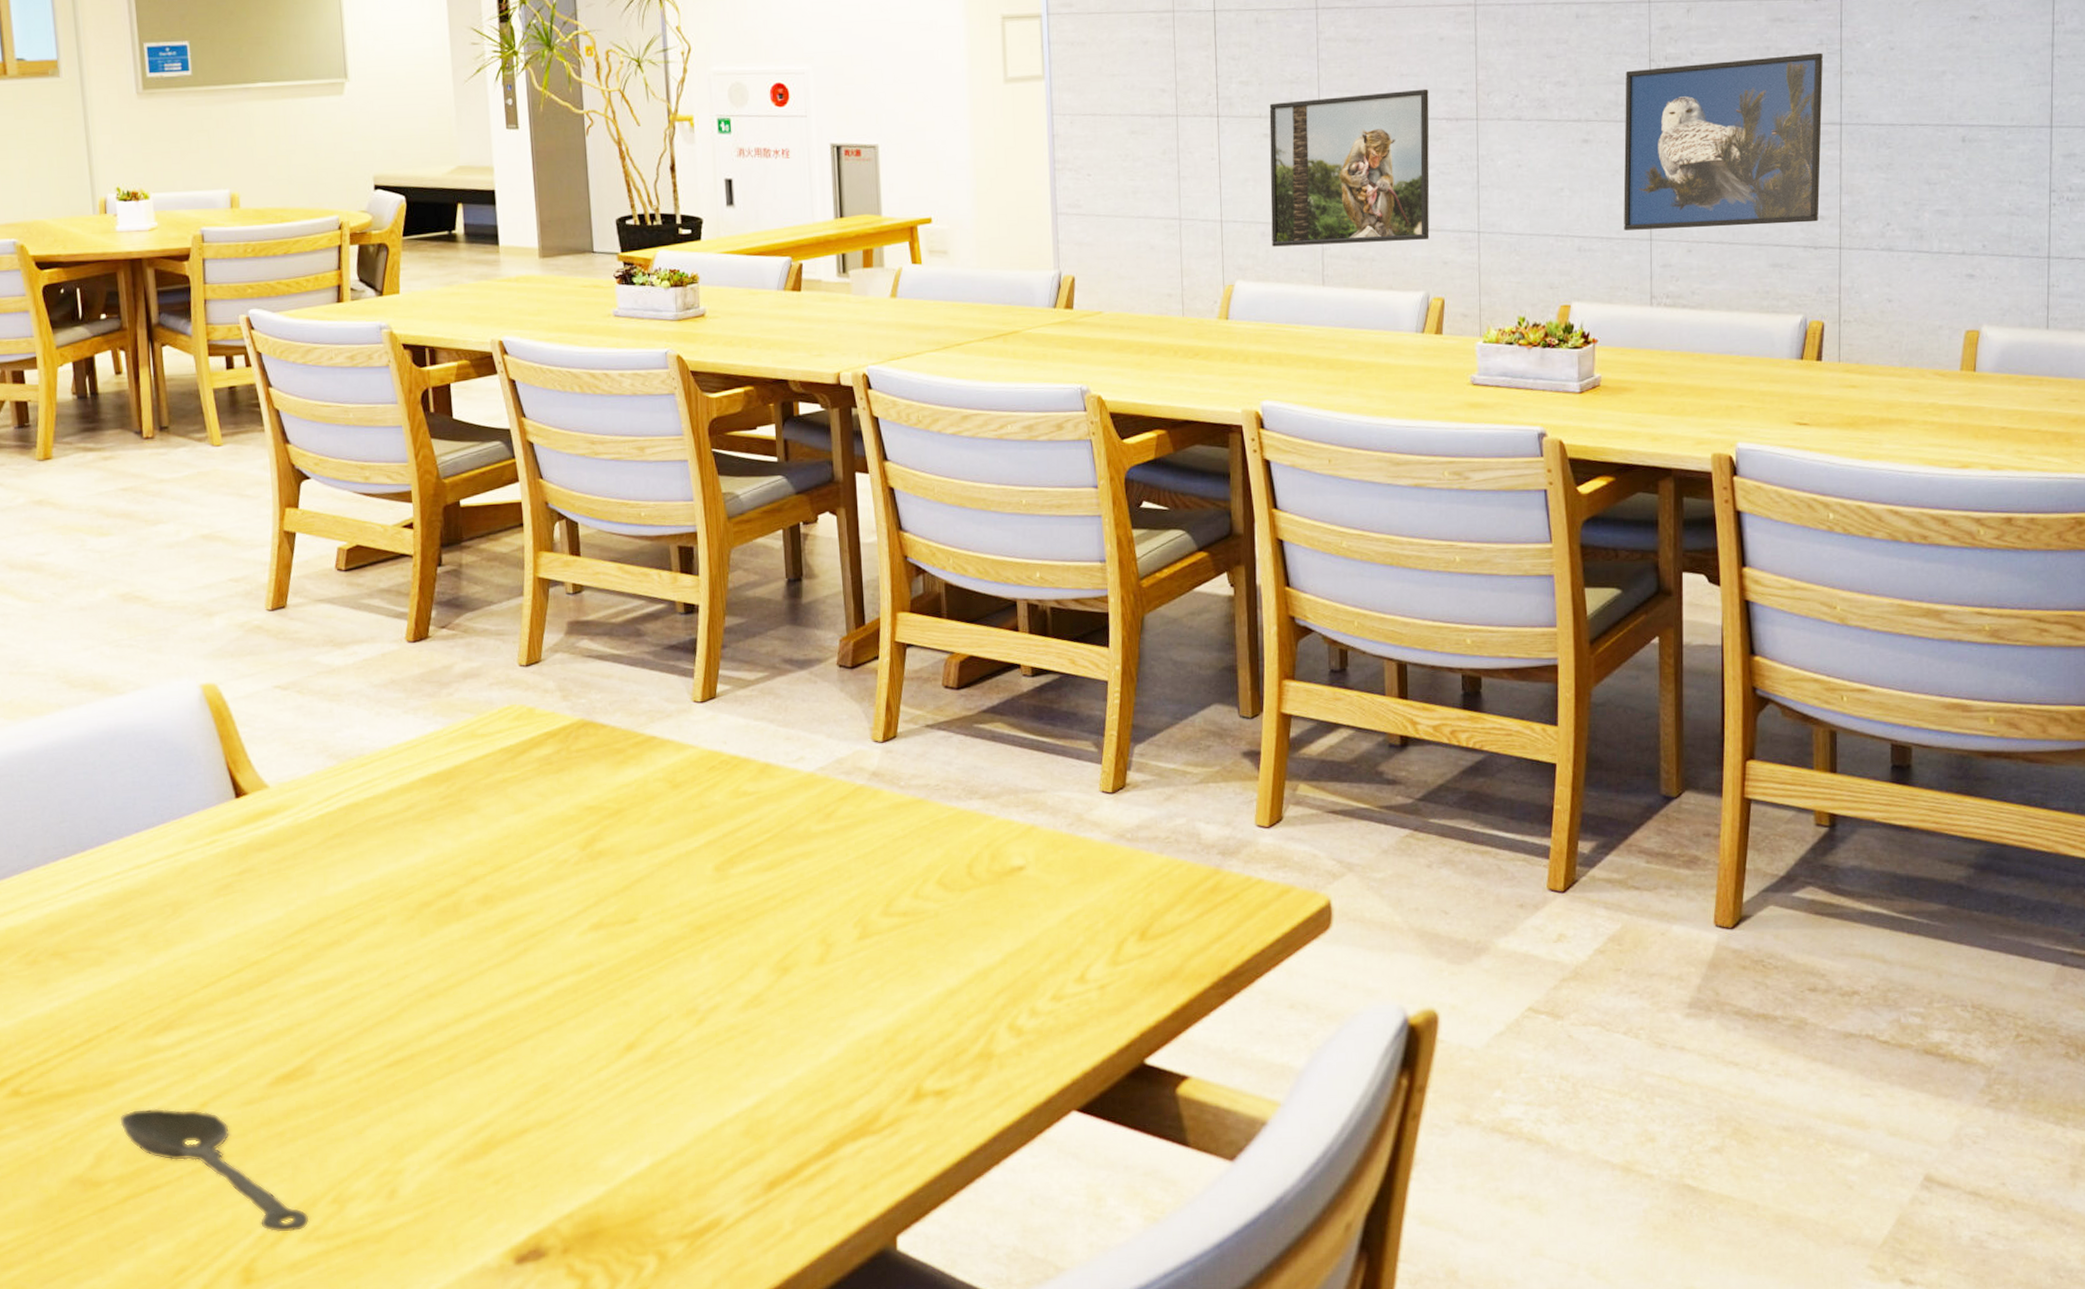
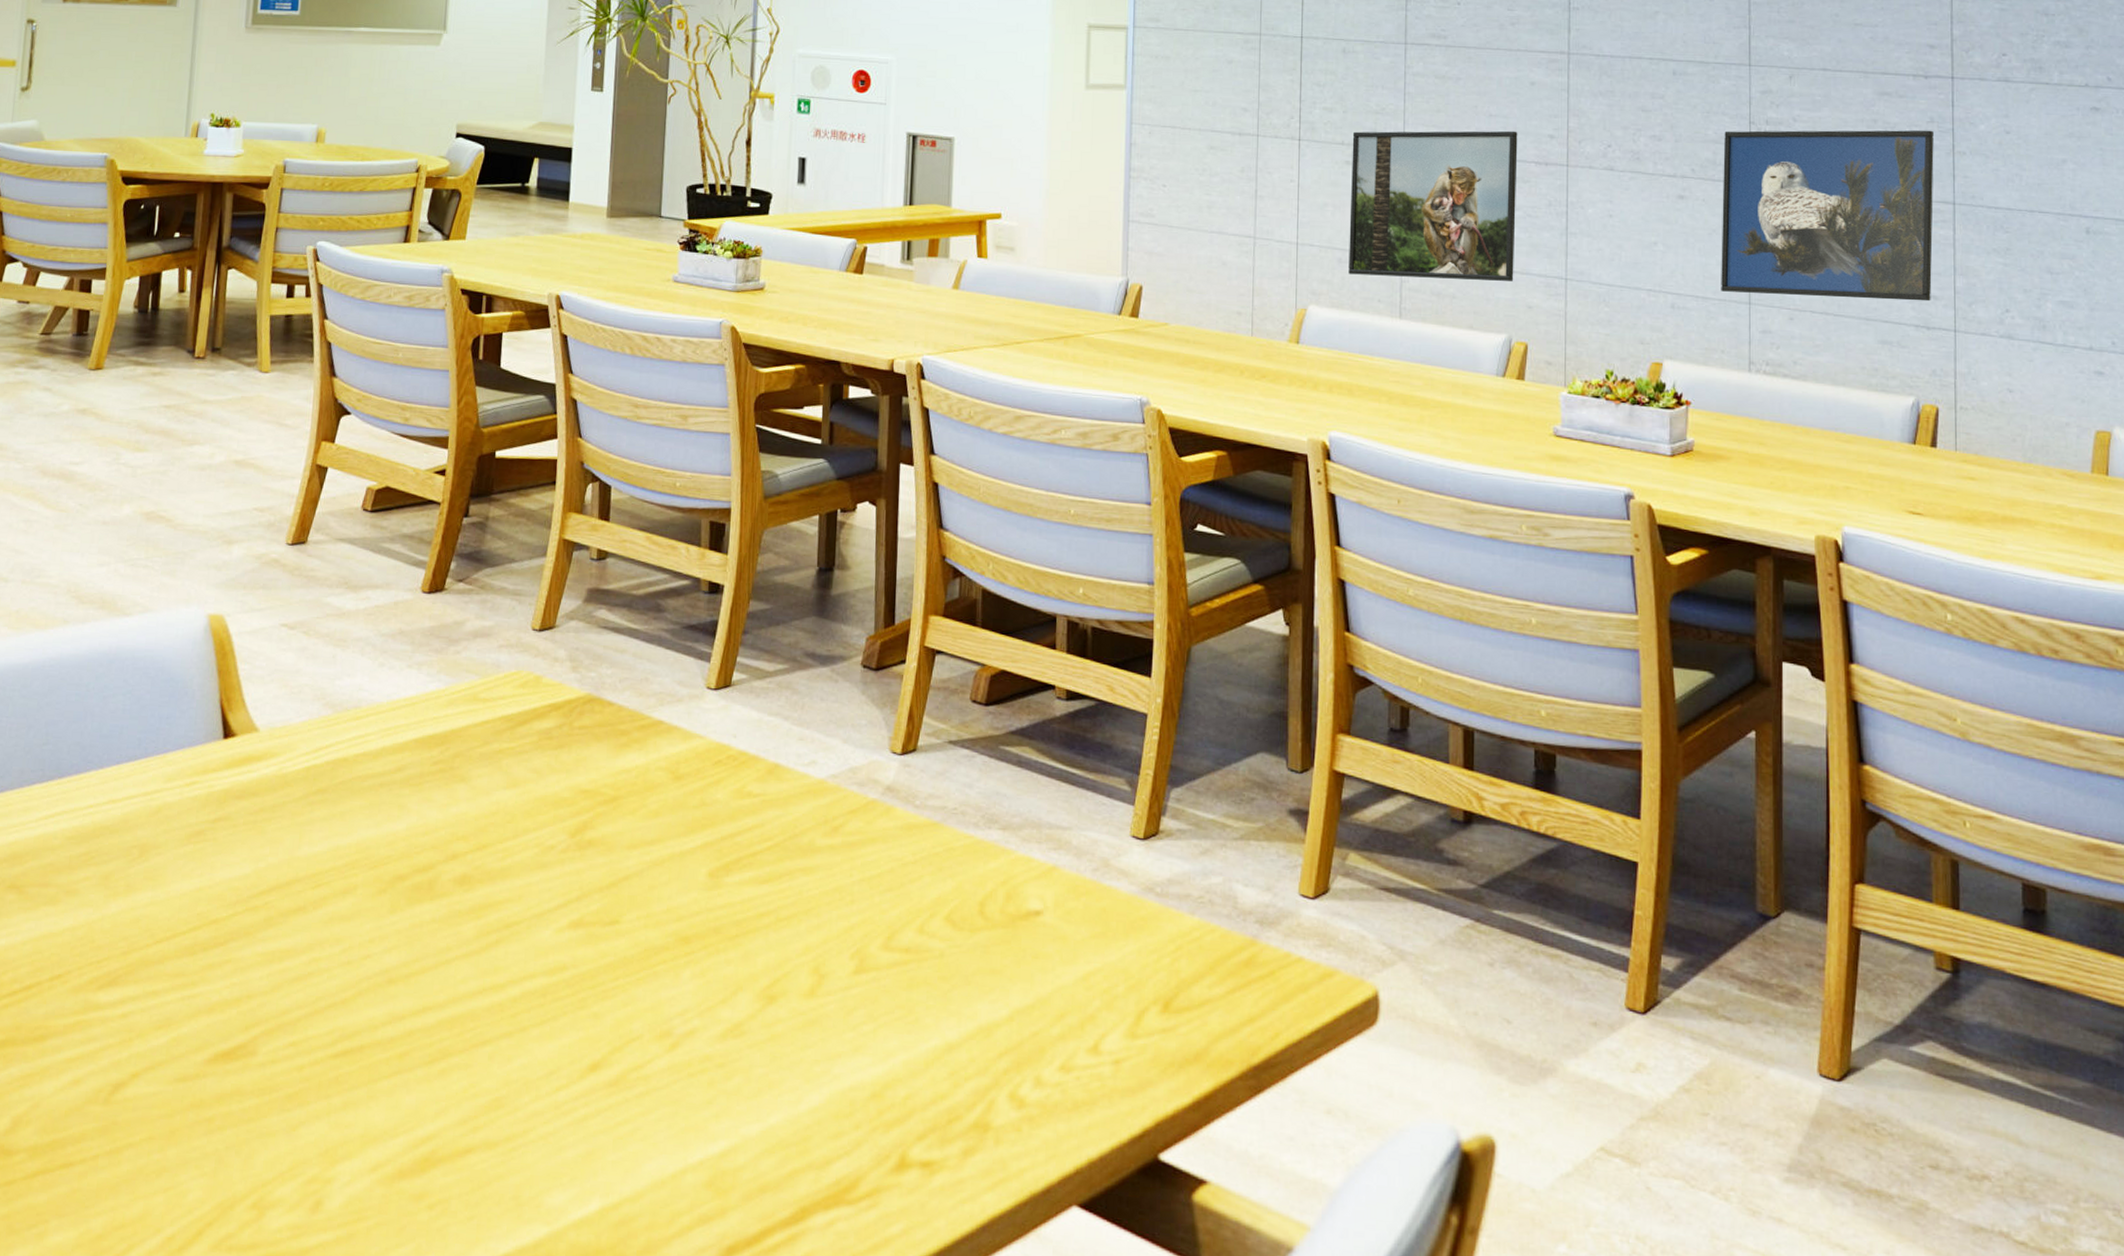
spoon: present [119,1108,310,1233] -> none [43,1071,225,1237]

